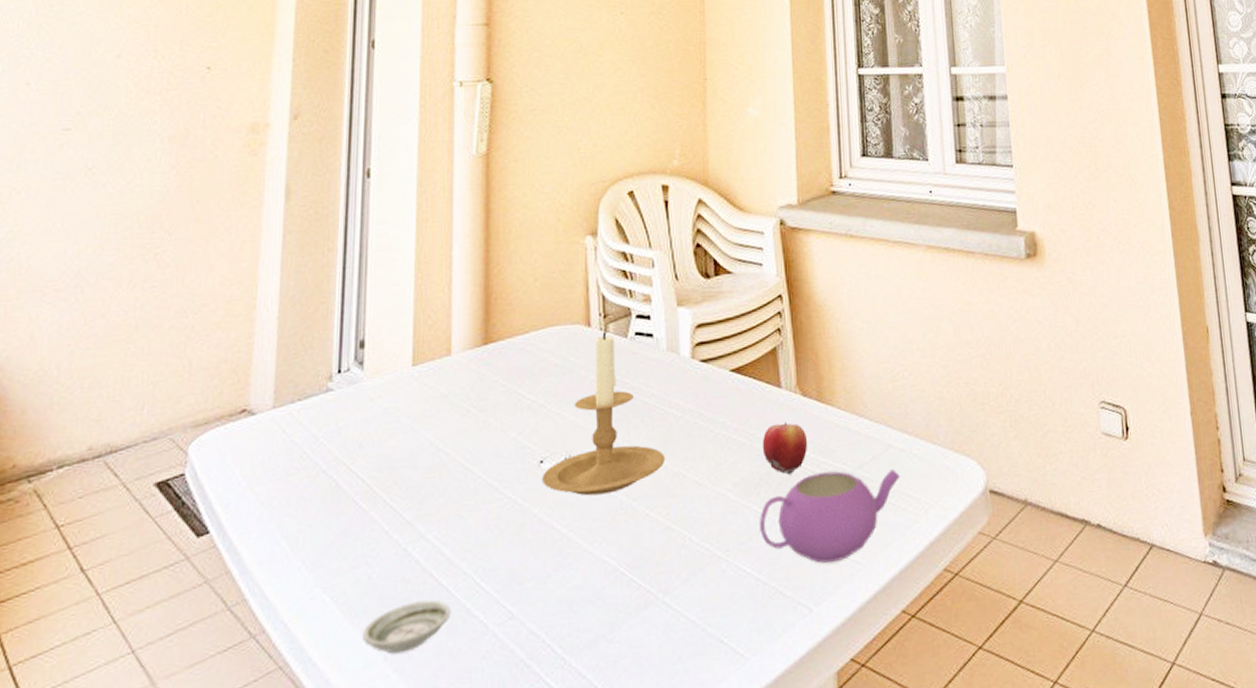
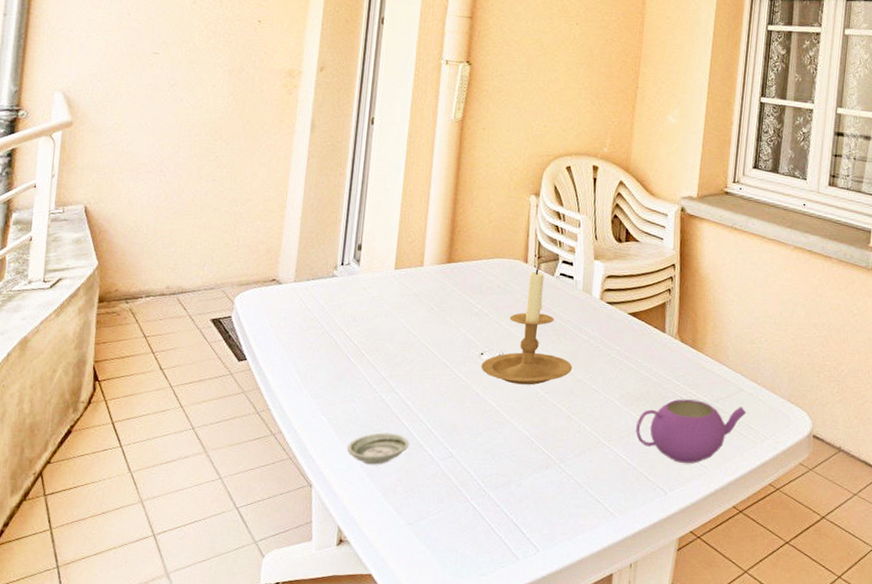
apple: present [762,421,808,475] -> none [645,358,680,396]

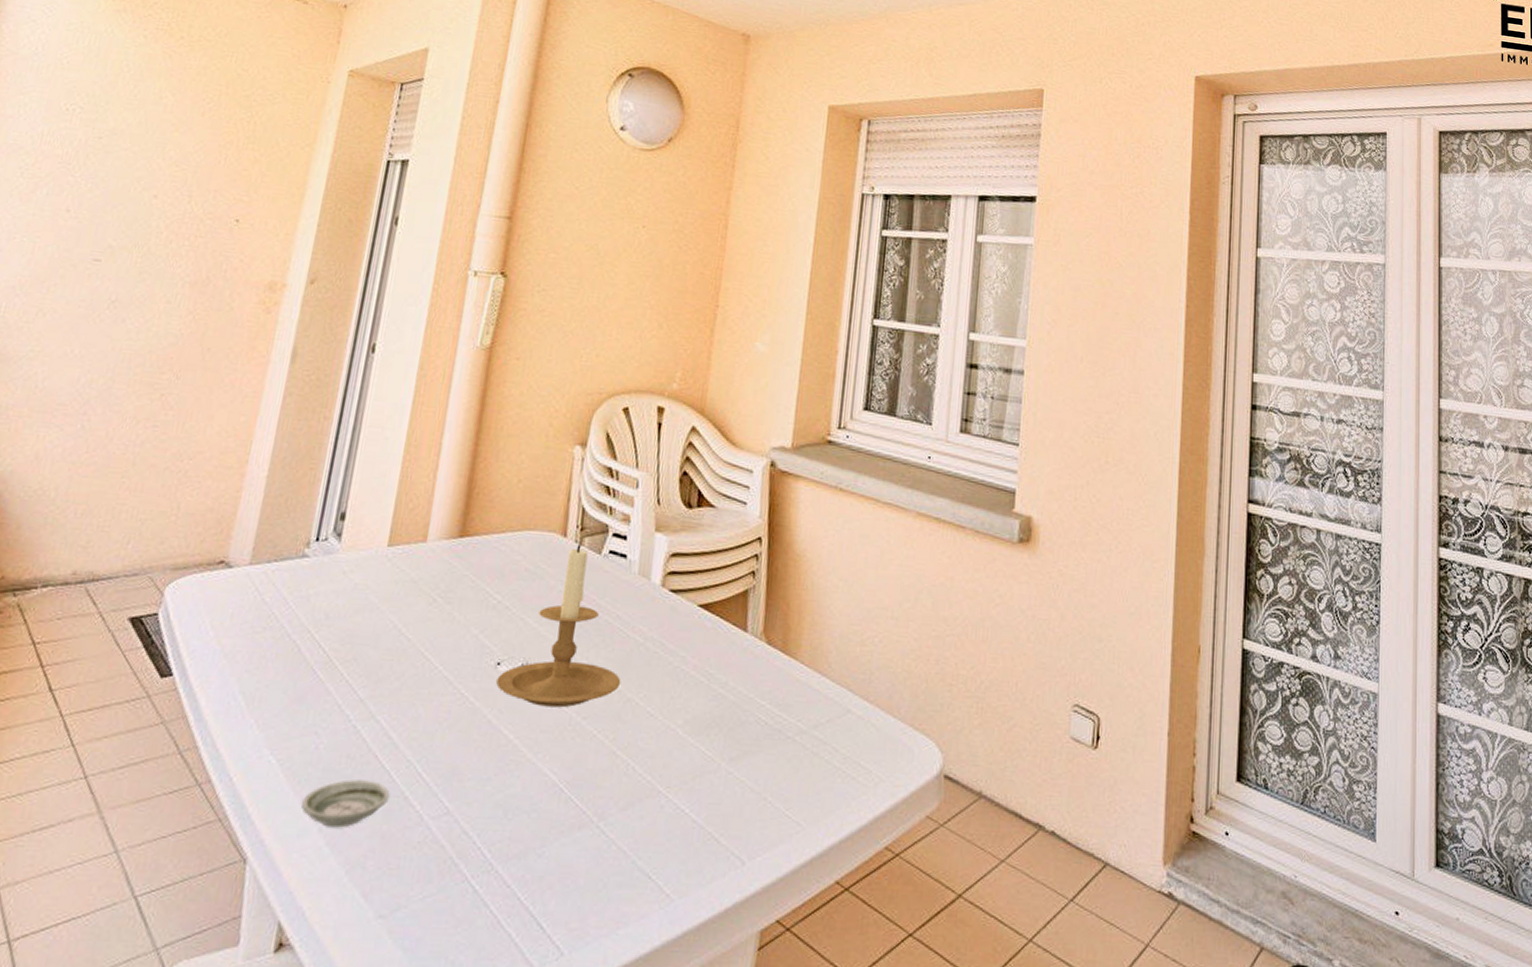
teapot: present [636,399,746,464] -> none [704,725,854,819]

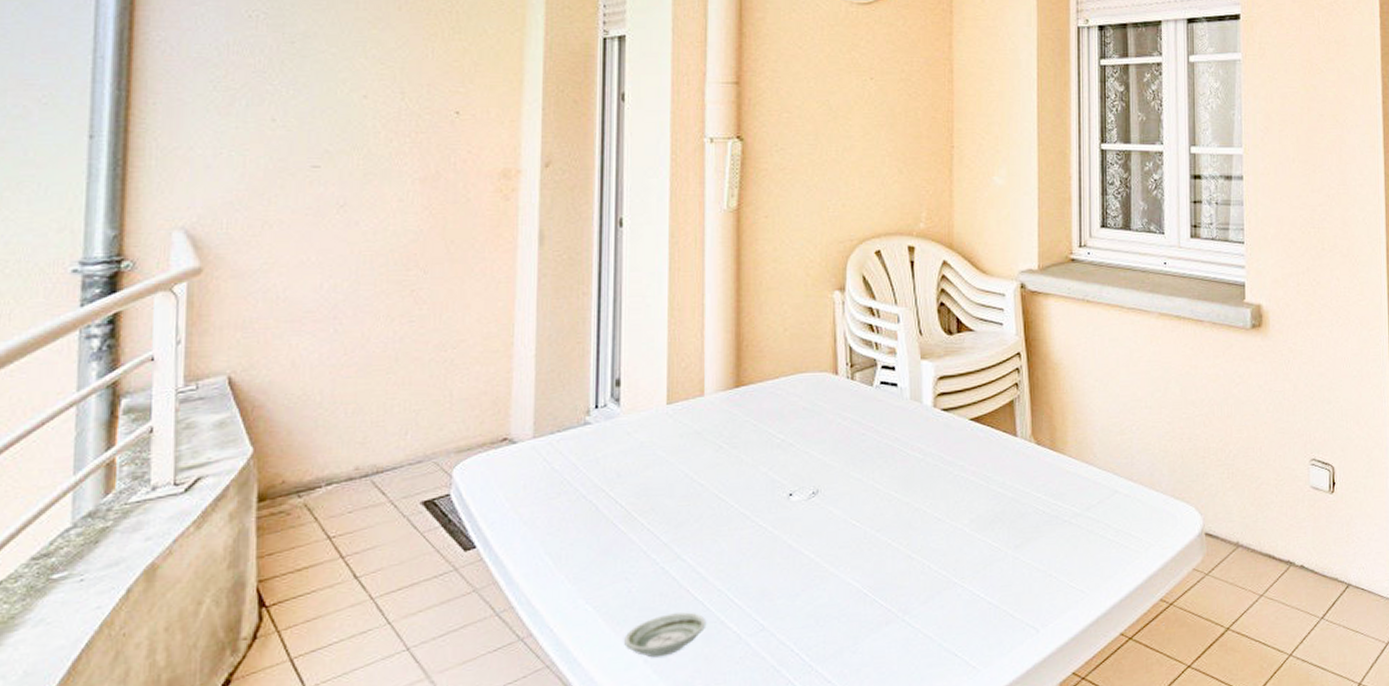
candle holder: present [496,543,621,708] -> none [791,379,907,526]

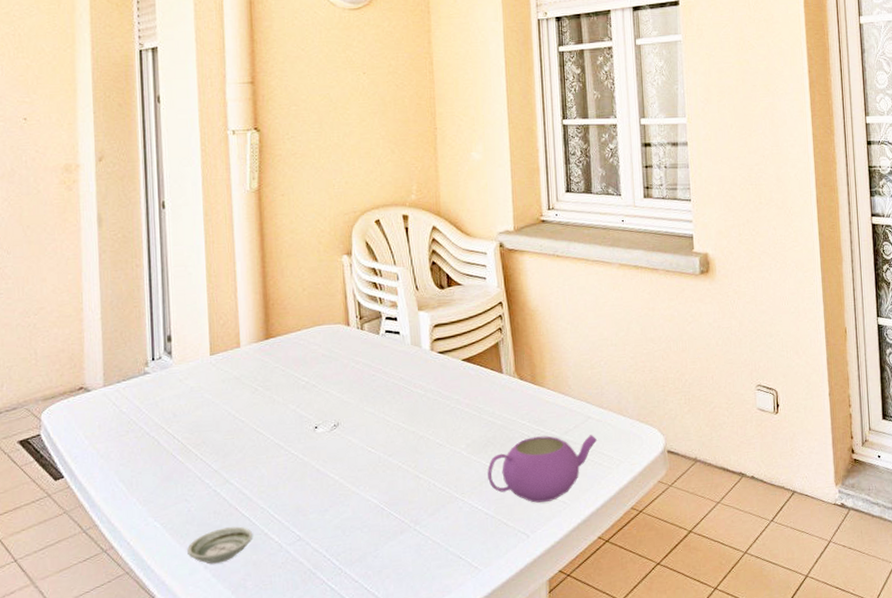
teapot: none [993,512,1124,591] -> present [487,435,597,503]

